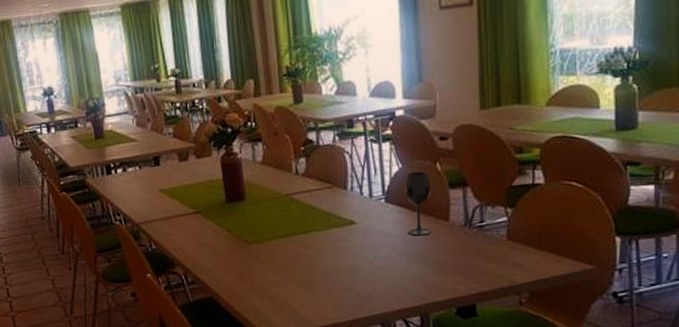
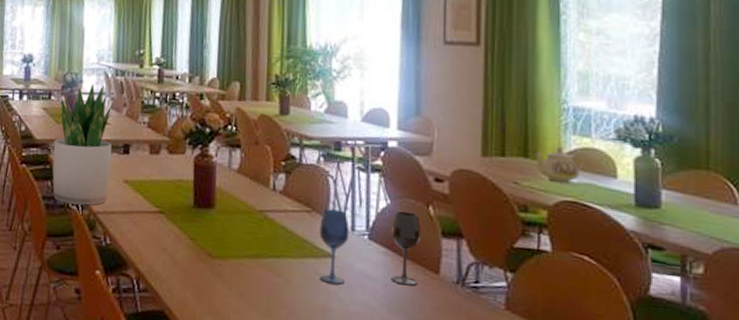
planter: none [87,104,147,221] -> present [52,83,113,206]
wineglass: none [341,181,368,247] -> present [319,209,350,285]
teapot: none [527,88,574,121] -> present [534,146,588,183]

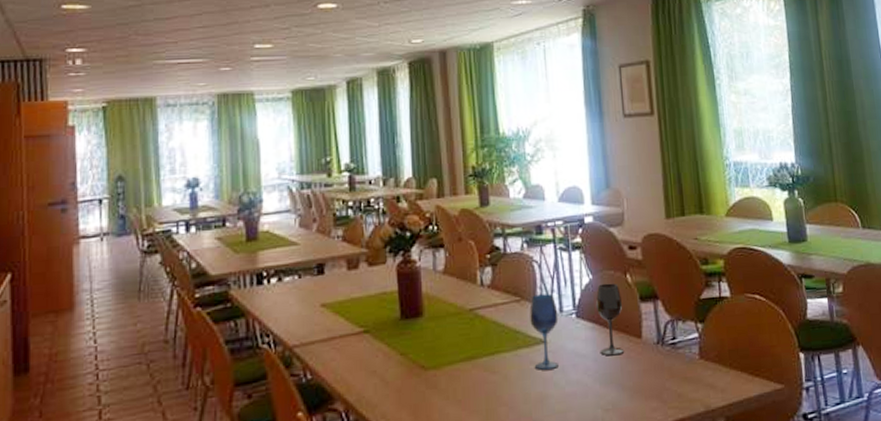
planter: present [52,83,113,206] -> none [233,201,305,344]
teapot: present [534,146,588,183] -> none [708,199,749,232]

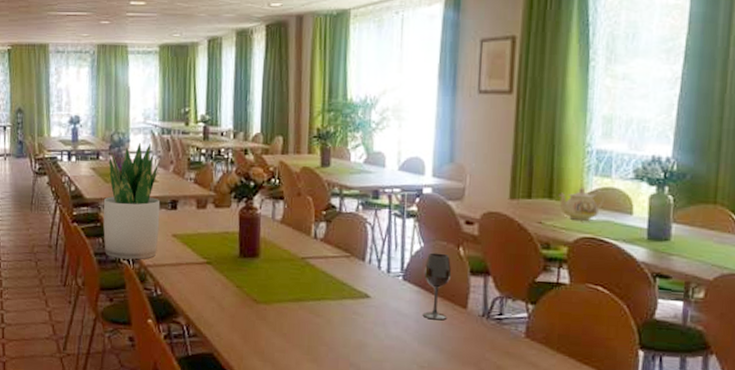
planter: none [233,201,305,344] -> present [103,142,161,260]
wineglass: present [529,293,559,370] -> none [356,253,386,322]
teapot: none [708,199,749,232] -> present [558,187,607,221]

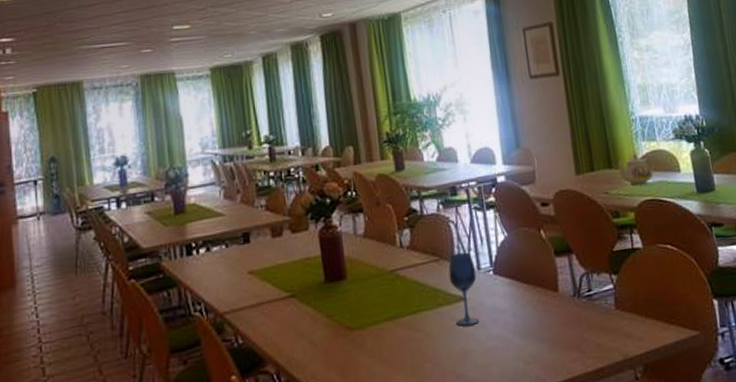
planter: present [103,142,161,260] -> none [164,174,233,312]
wineglass: none [356,253,386,322] -> present [448,252,479,327]
wine glass: present [422,252,452,321] -> none [512,239,542,310]

